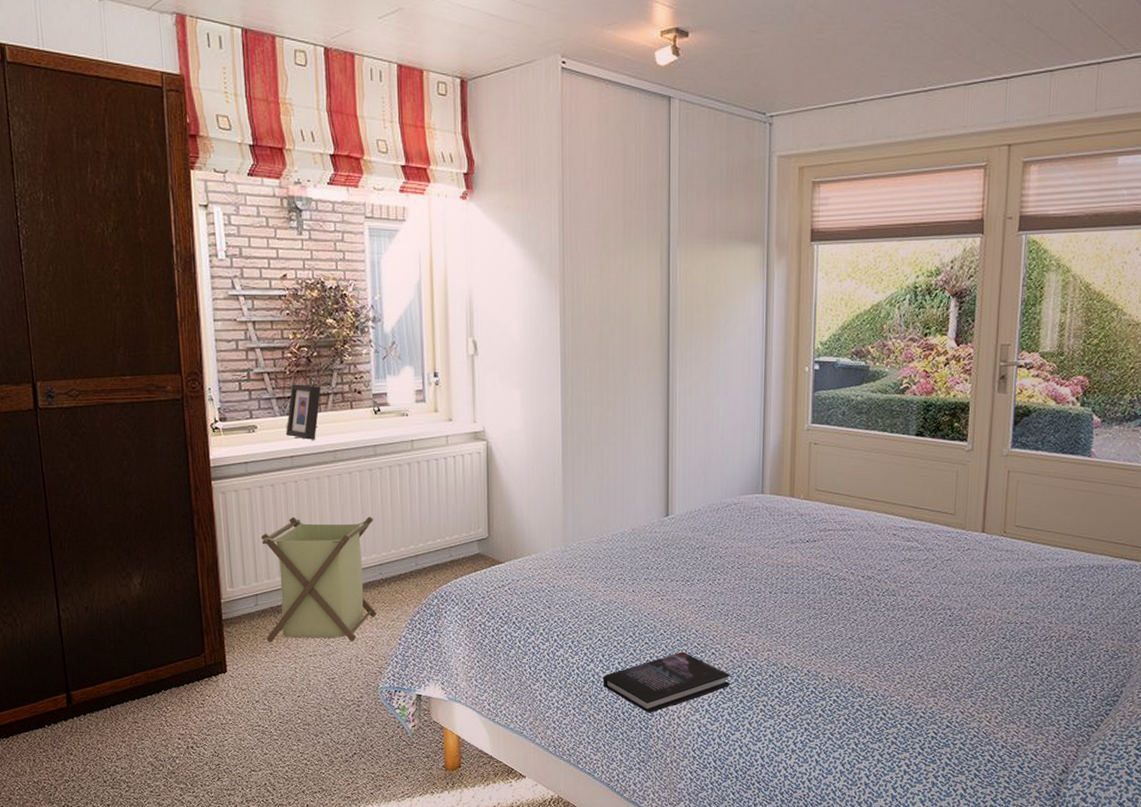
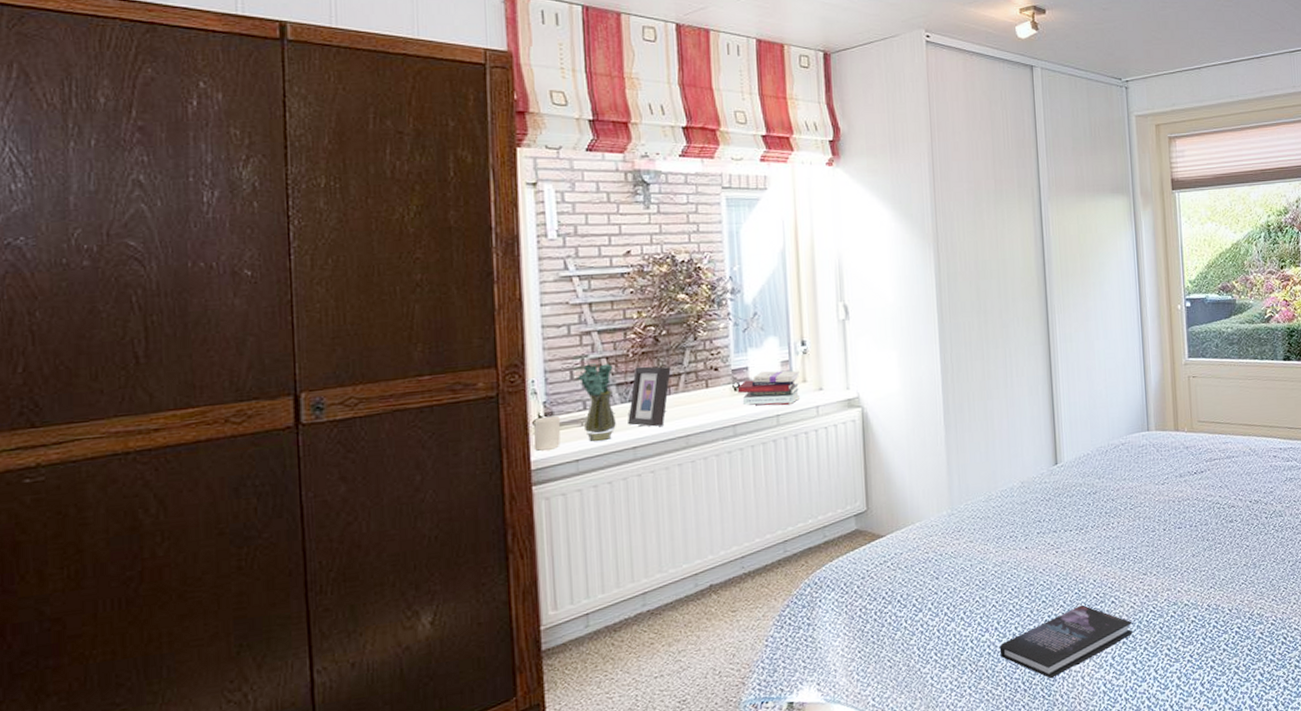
candle: none [211,421,233,451] -> present [533,416,561,451]
vase: none [245,375,277,448] -> present [577,361,616,442]
laundry basket: present [261,516,377,643] -> none [594,504,739,670]
books: none [377,398,432,432] -> present [737,370,800,406]

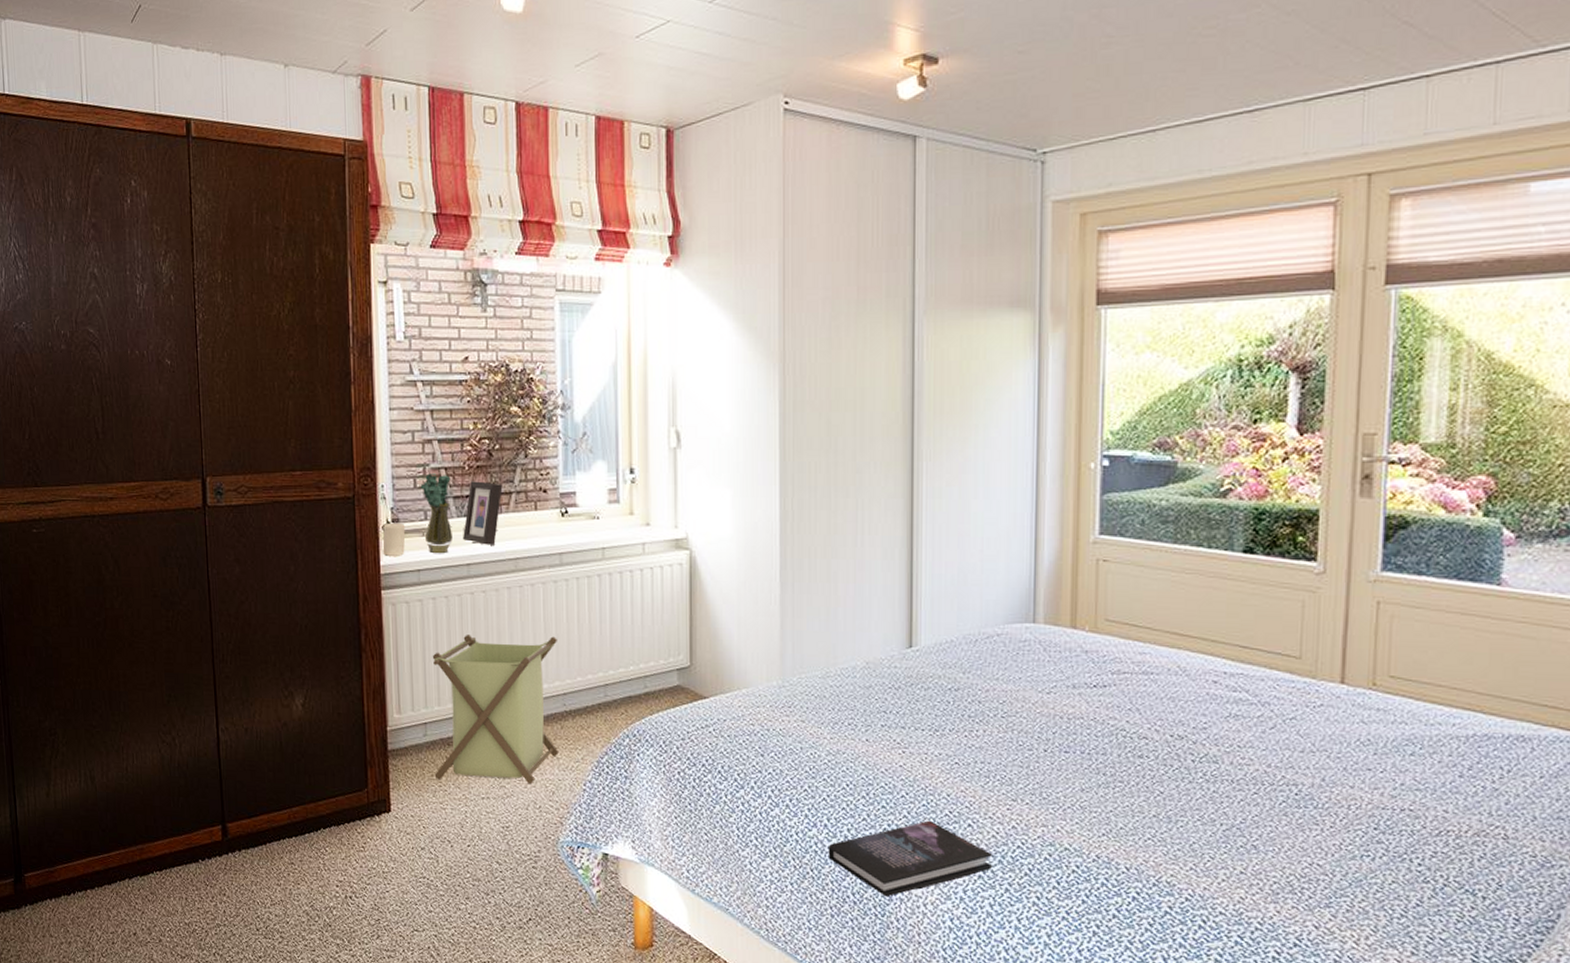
laundry basket: none [594,504,739,670] -> present [432,635,559,785]
books: present [737,370,800,406] -> none [564,498,627,539]

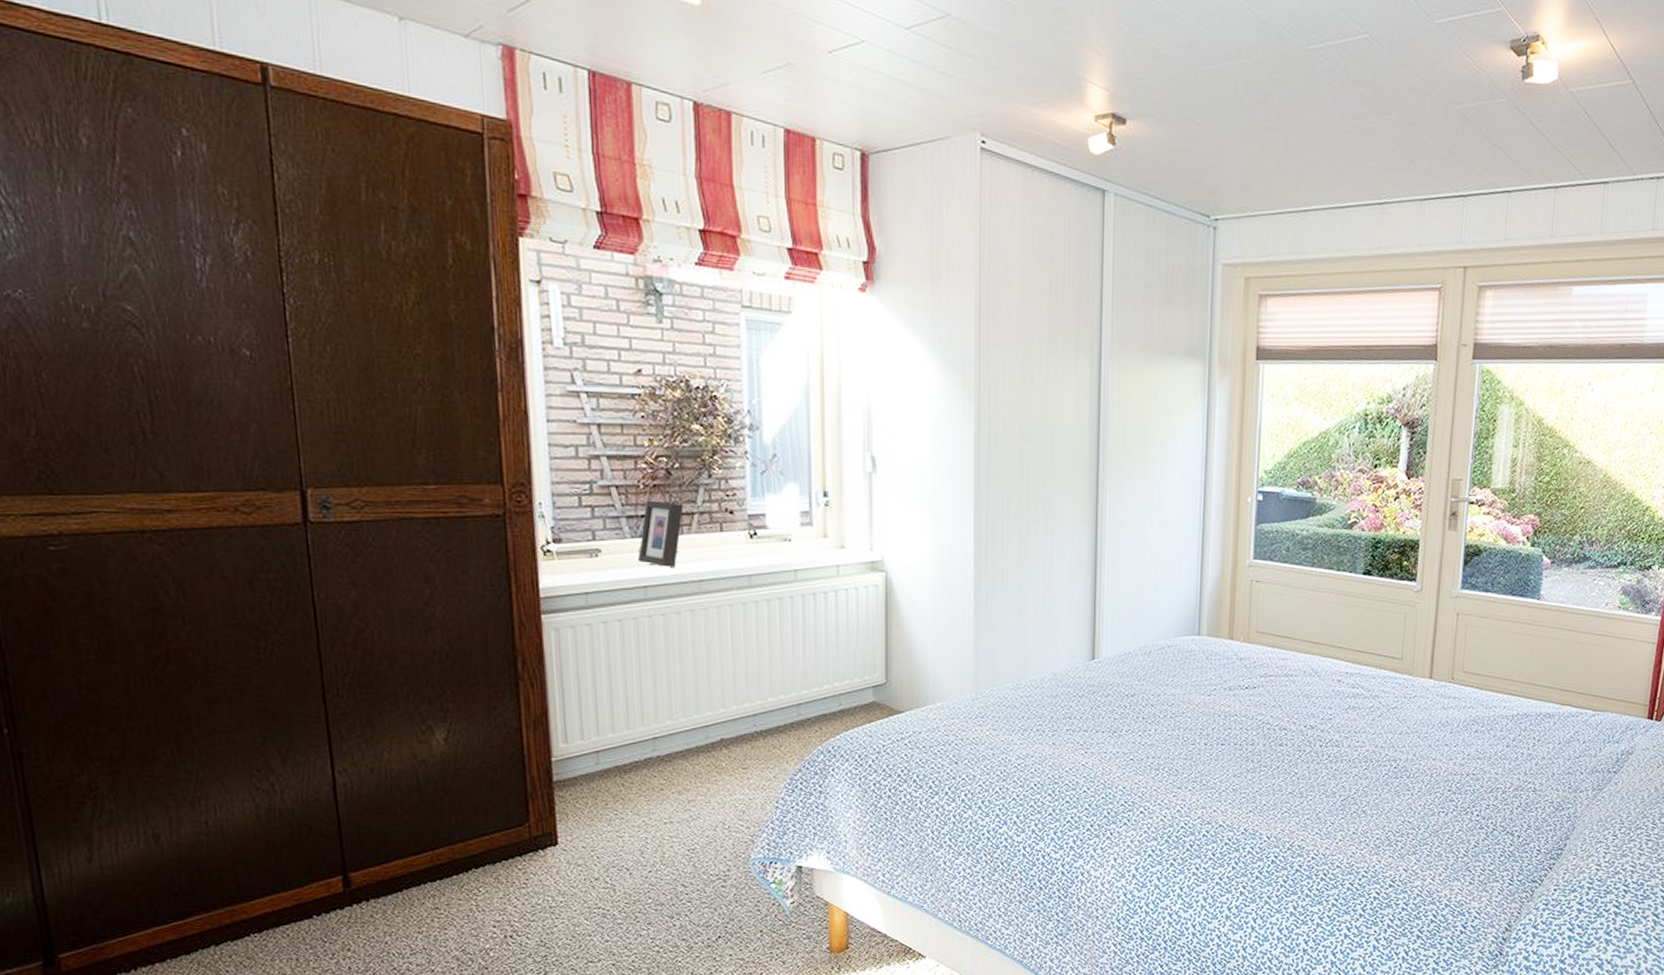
candle: present [382,522,406,556] -> none [542,543,570,578]
vase: present [420,471,452,554] -> none [586,488,626,576]
laundry basket: present [432,635,559,785] -> none [604,658,750,809]
book: present [828,820,994,898] -> none [1017,811,1161,881]

